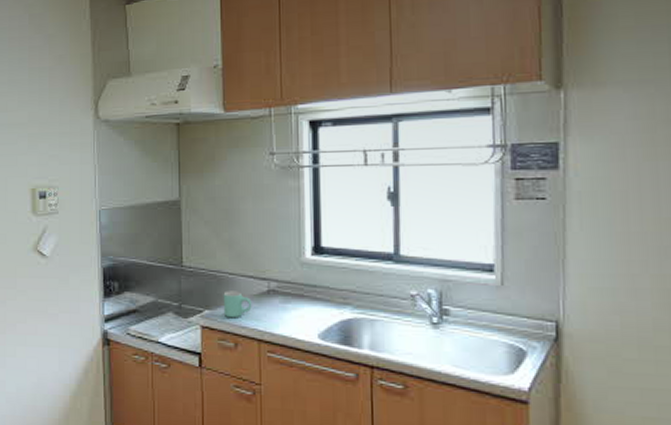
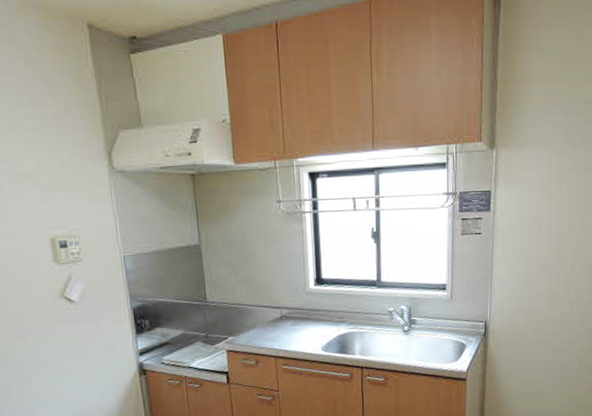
mug: present [223,291,252,319] -> none [244,319,269,342]

